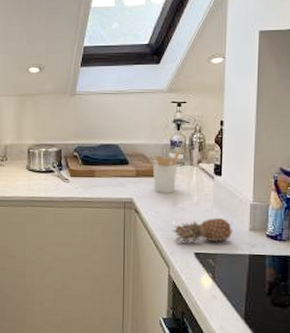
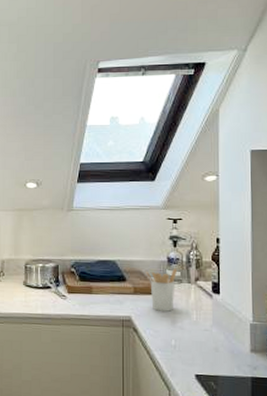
fruit: present [171,217,234,243] -> none [171,337,234,364]

